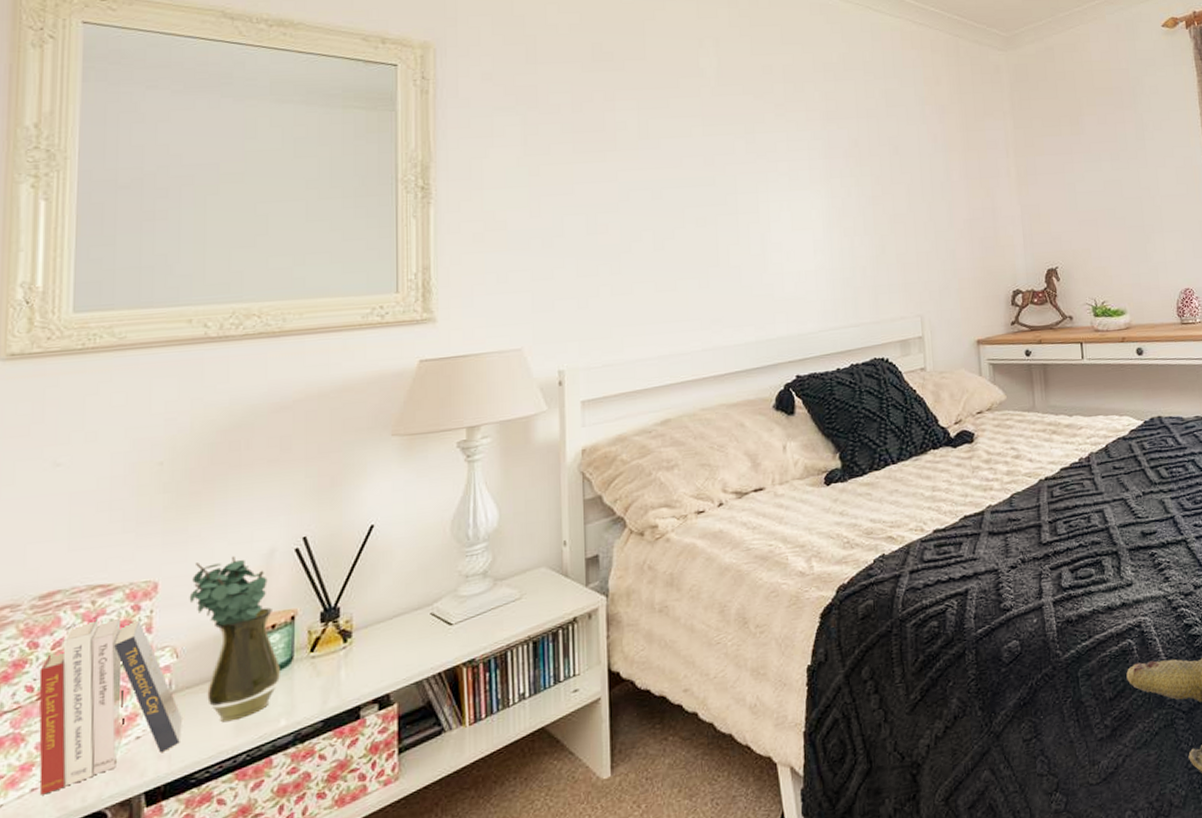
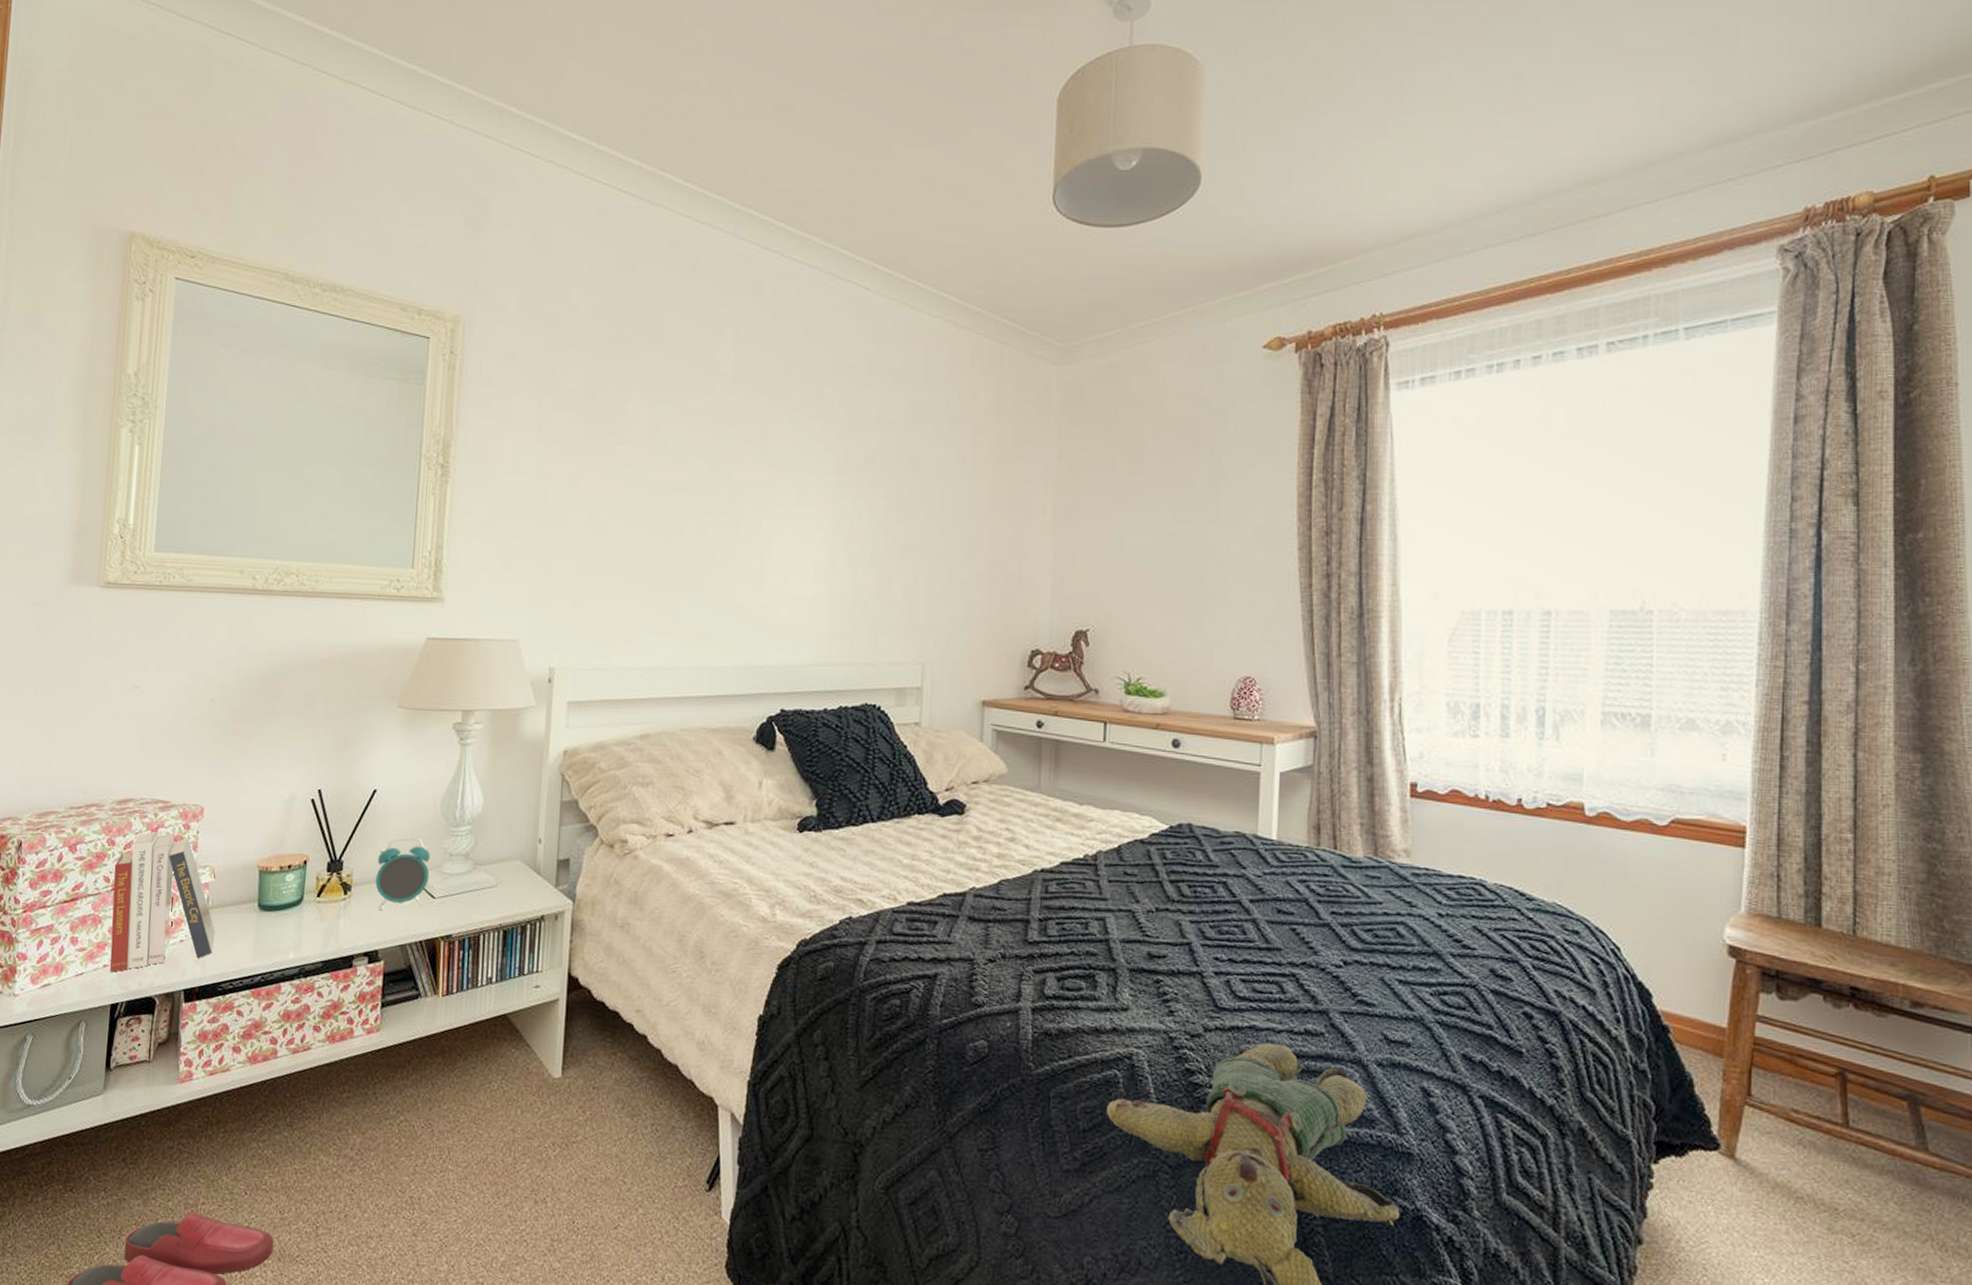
vase: present [189,555,280,722] -> none [226,795,292,944]
alarm clock: none [380,565,444,650] -> present [375,837,431,909]

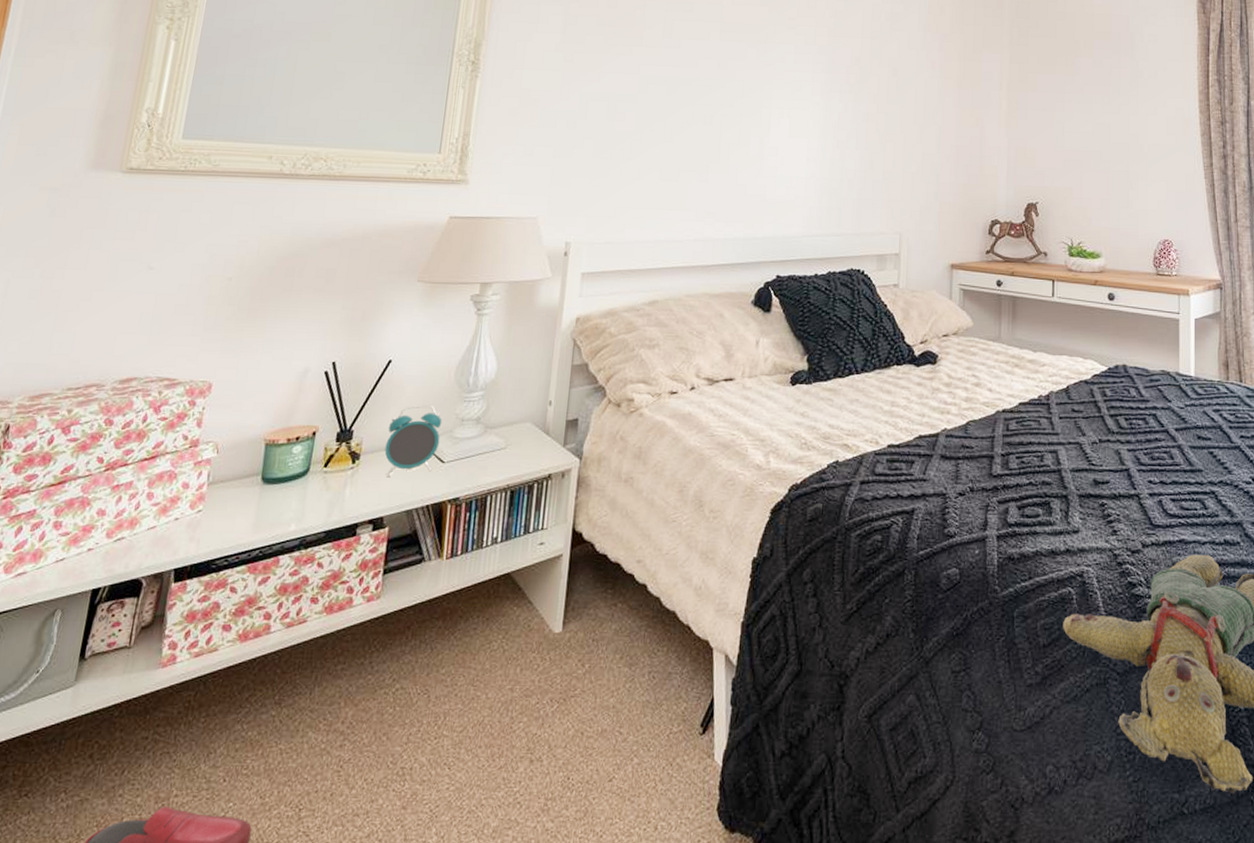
books: present [110,827,215,972] -> none [95,405,214,556]

